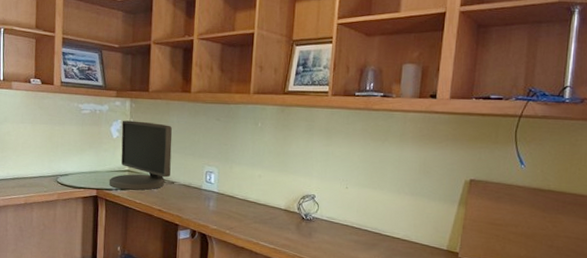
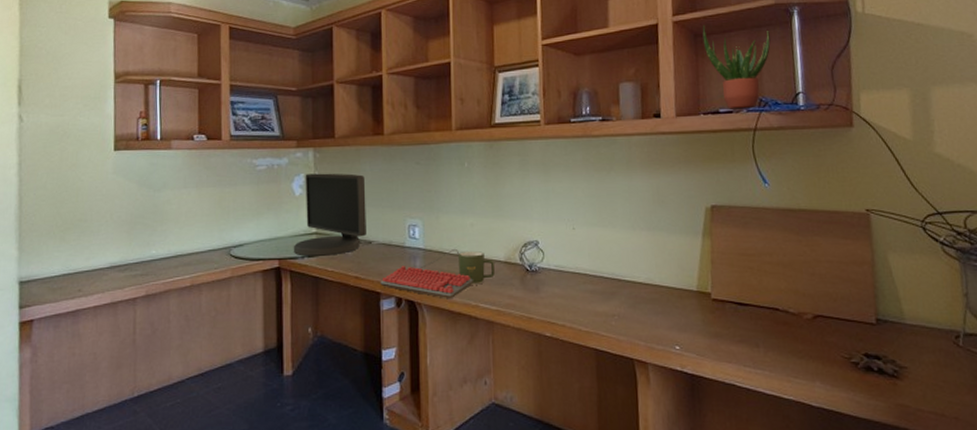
computer keyboard: none [179,194,257,236] -> present [380,248,473,299]
mug: none [245,198,276,226] -> present [457,251,495,285]
potted plant: none [485,16,549,97] -> present [702,25,771,109]

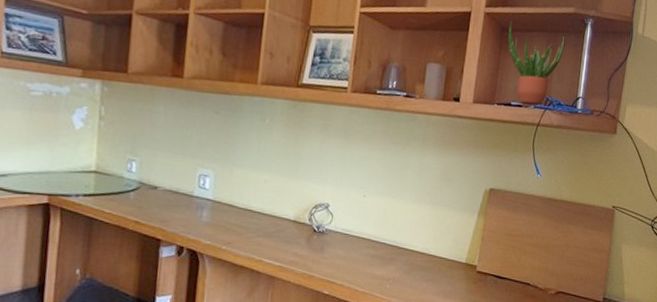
monitor: present [293,173,366,256] -> none [66,107,157,197]
computer keyboard: present [380,248,473,299] -> none [162,202,260,252]
mug: present [457,251,495,285] -> none [246,207,283,241]

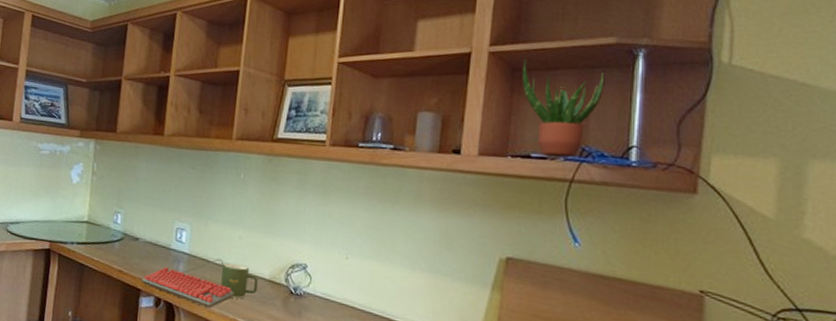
computer keyboard: none [162,202,260,252] -> present [142,258,234,309]
mug: none [246,207,283,241] -> present [221,263,258,299]

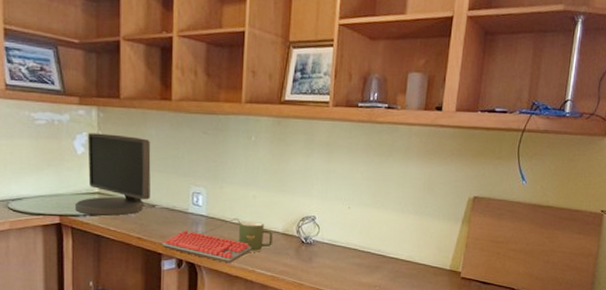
monitor: none [64,163,140,246] -> present [74,133,151,216]
potted plant: present [522,59,605,158] -> none [492,23,553,111]

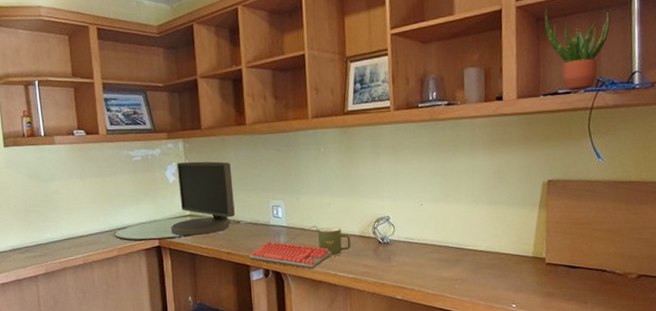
potted plant: none [492,23,553,111] -> present [544,9,610,90]

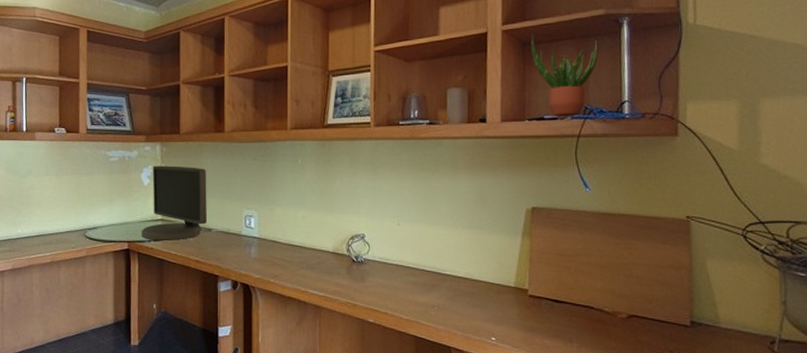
computer keyboard: present [249,225,332,270] -> none [218,238,303,285]
mug: present [317,227,351,257] -> none [289,242,323,272]

